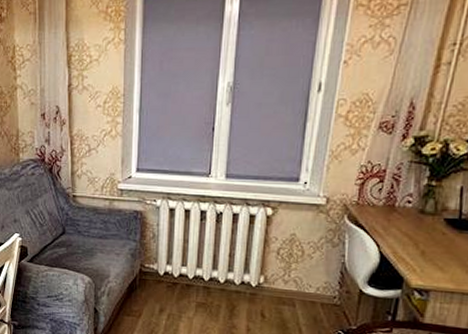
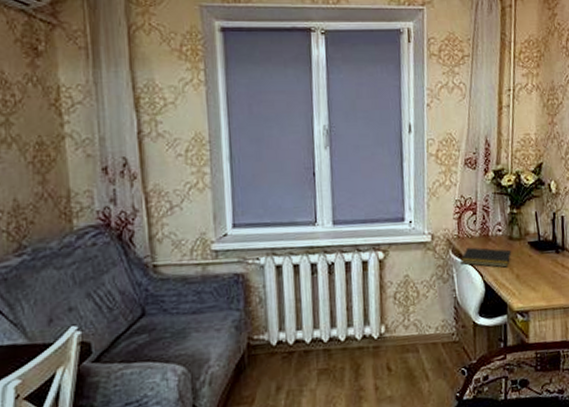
notepad: none [355,215,421,242] -> present [460,247,512,268]

